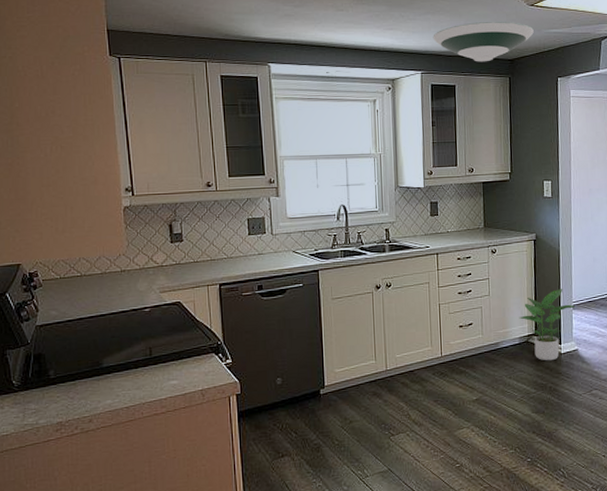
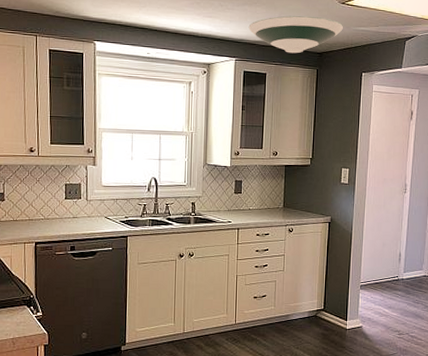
potted plant: present [519,289,576,361] -> none [309,269,363,335]

